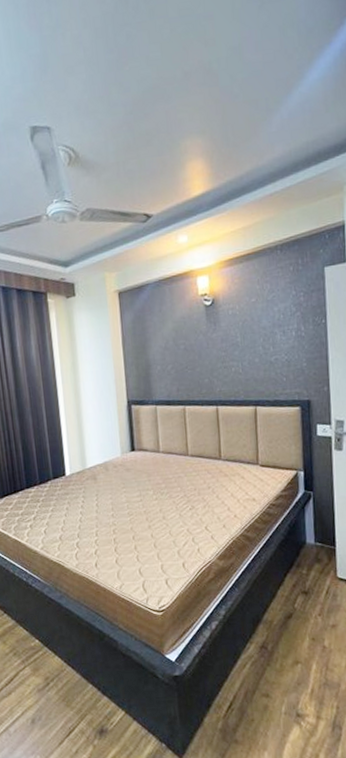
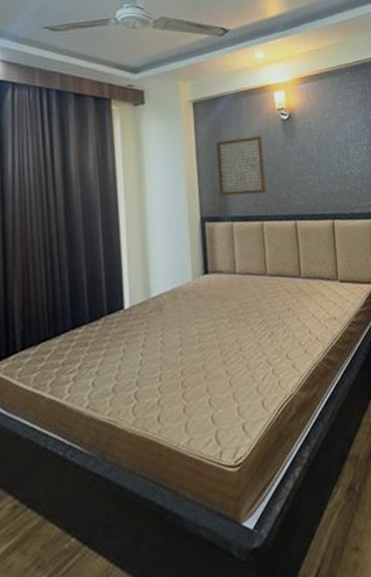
wall art: none [140,323,189,381] -> present [216,136,266,196]

